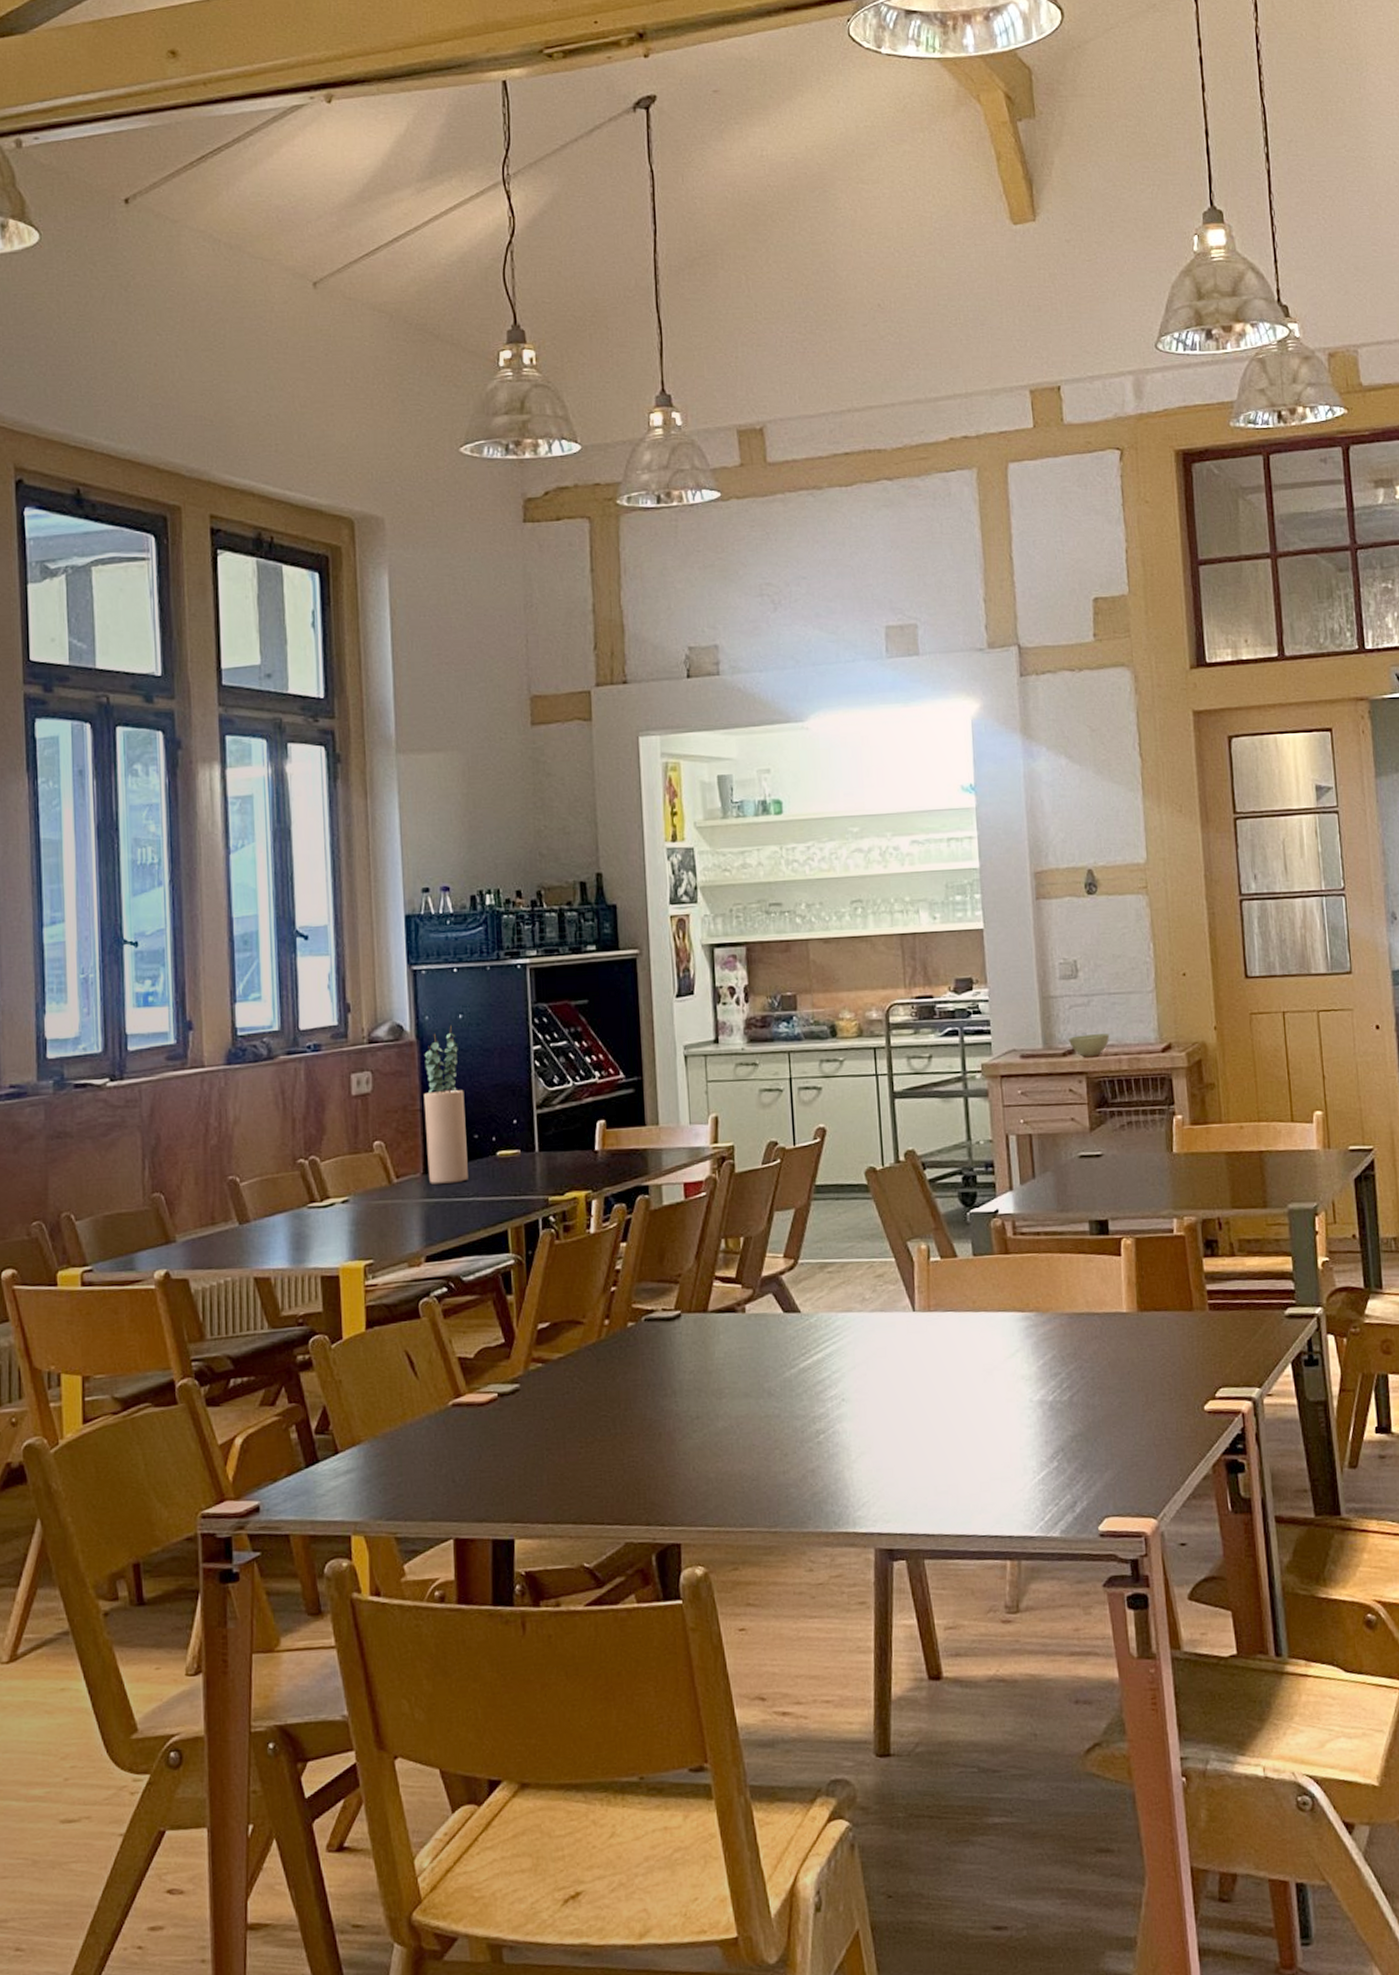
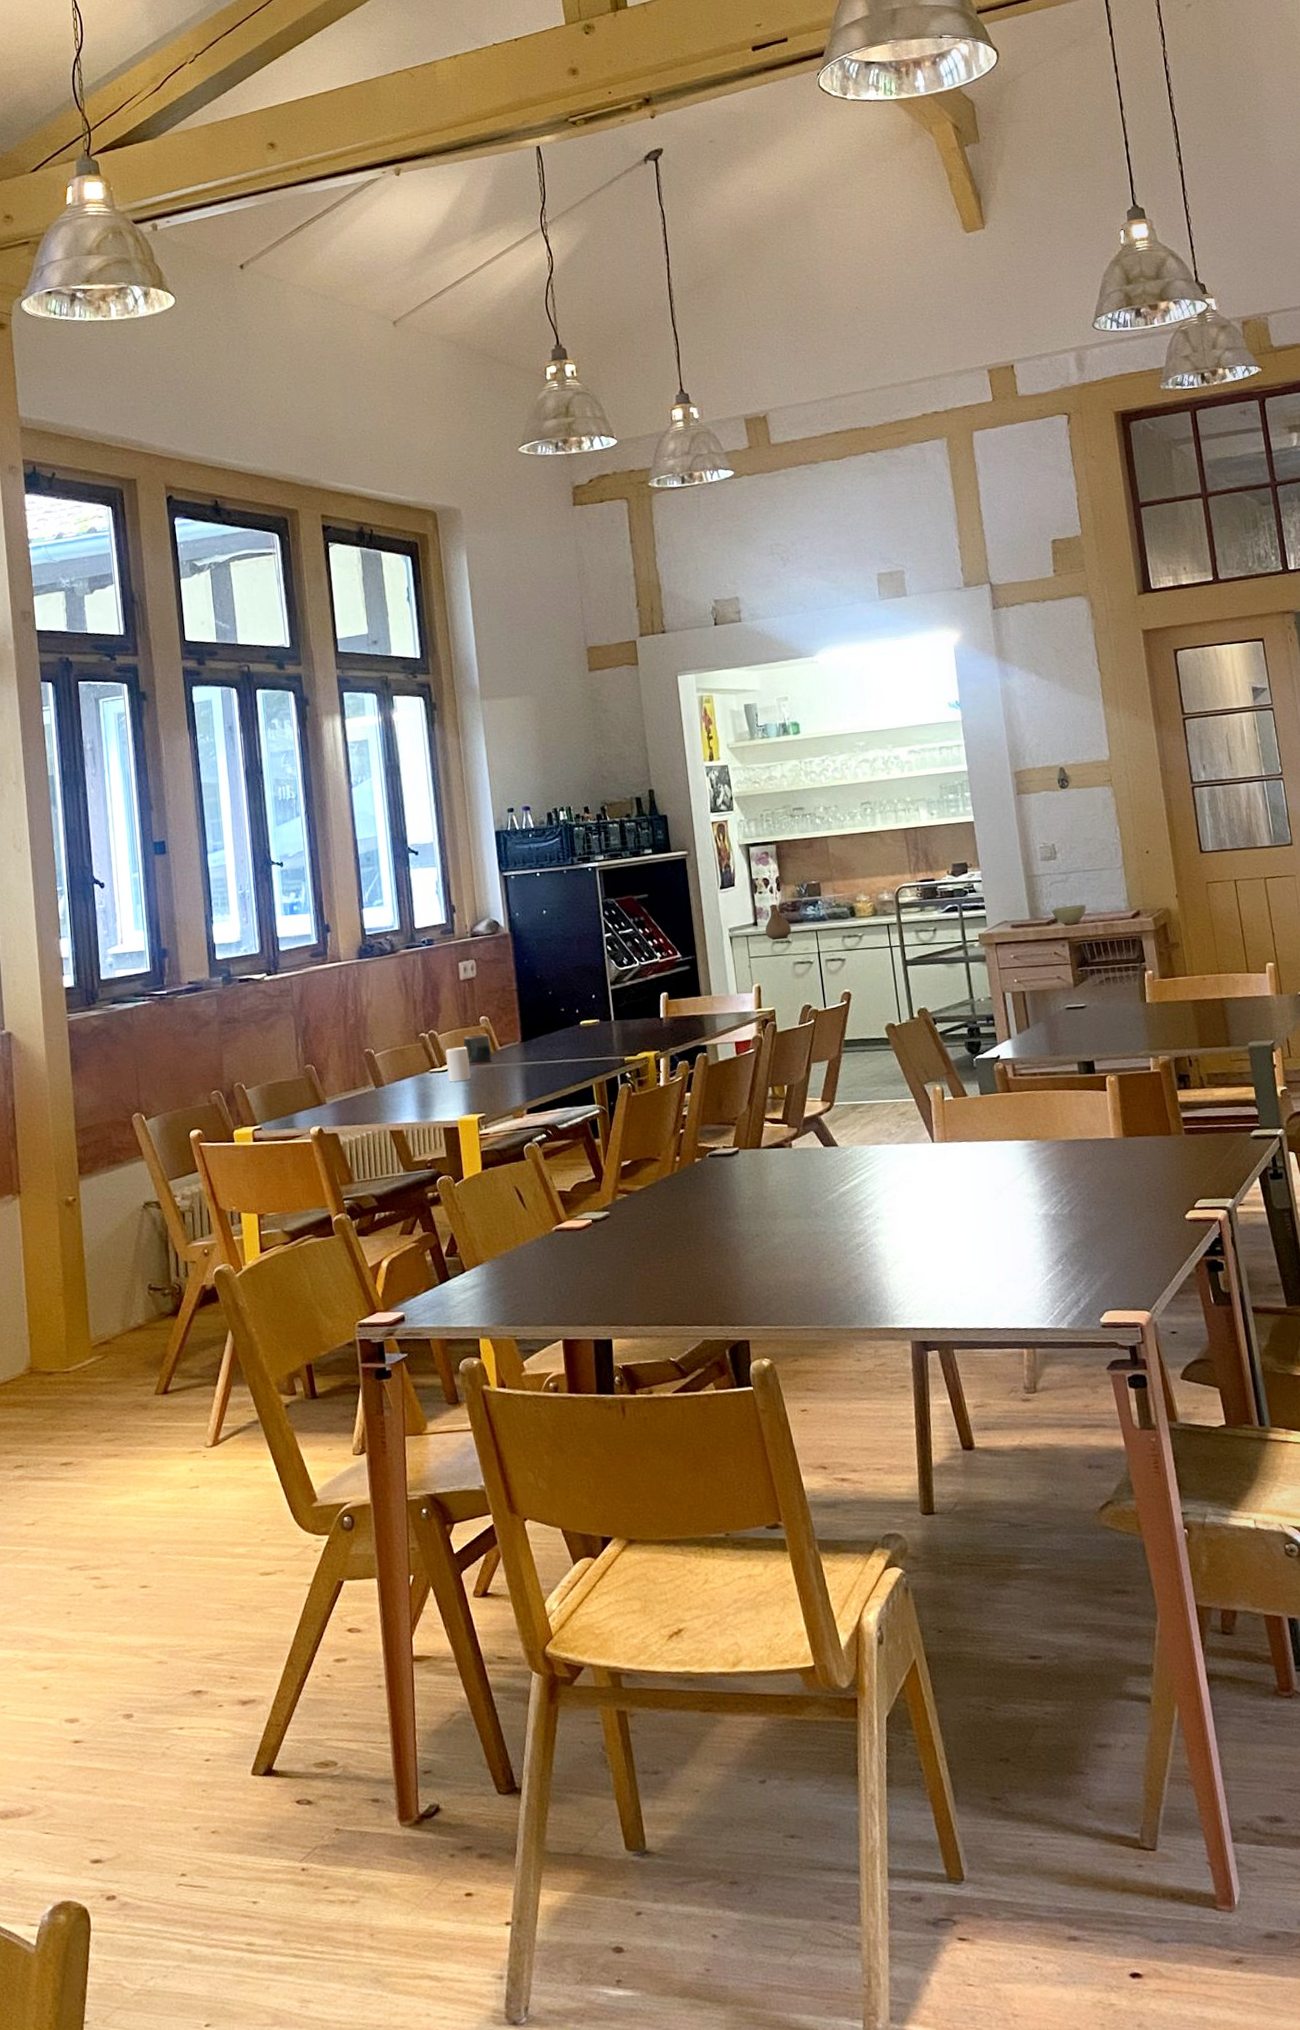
cup: none [329,1177,358,1221] -> present [445,1047,471,1083]
mug: none [352,1162,386,1201] -> present [463,1033,492,1066]
vase: present [423,1025,468,1186] -> none [517,919,558,1051]
pitcher: none [727,1017,759,1062] -> present [765,904,792,941]

